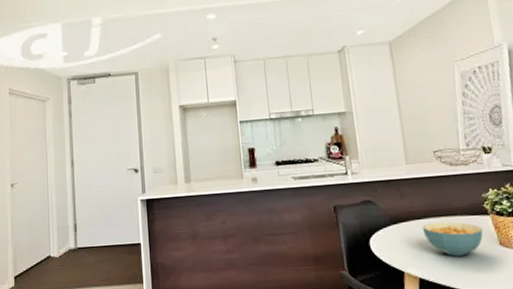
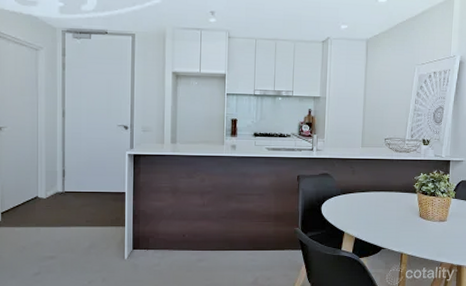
cereal bowl: present [422,221,484,256] -> none [364,196,410,223]

